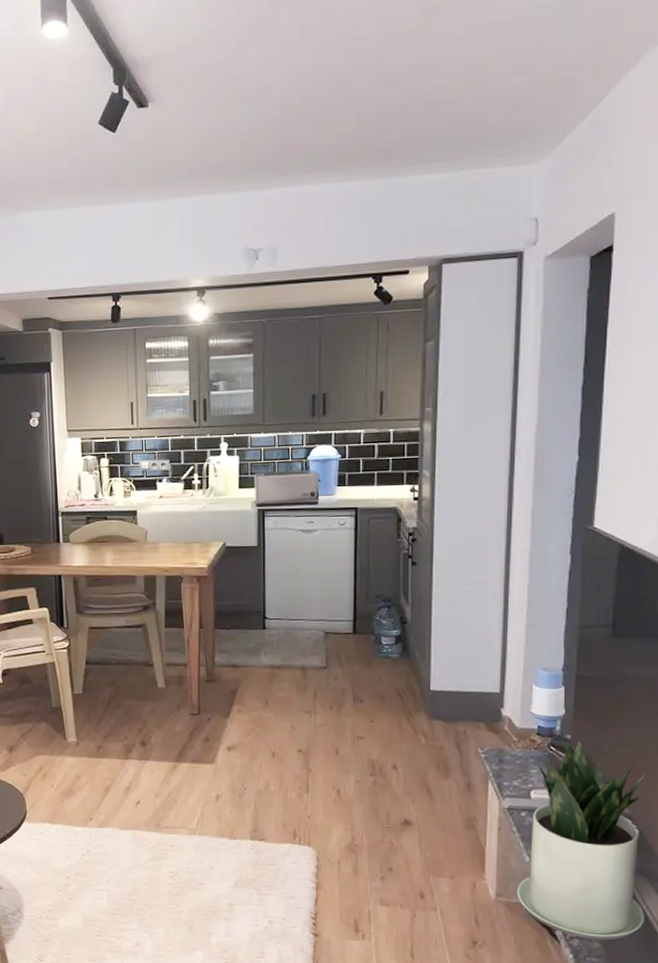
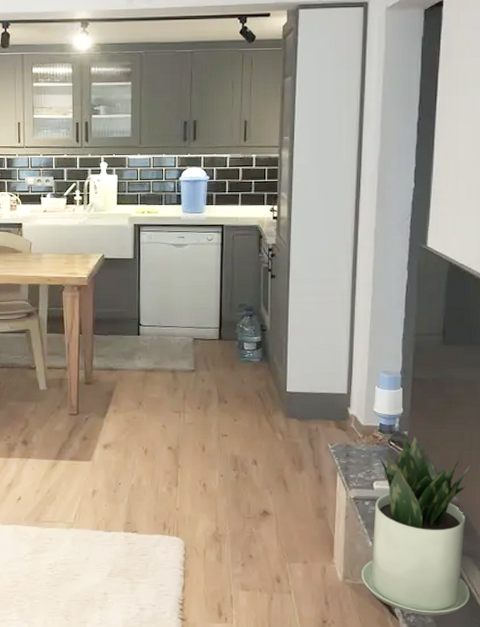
toaster: present [253,470,321,507] -> none [130,190,191,223]

